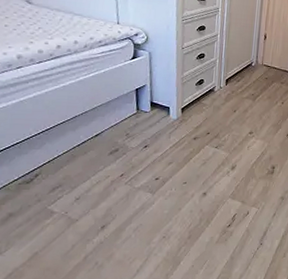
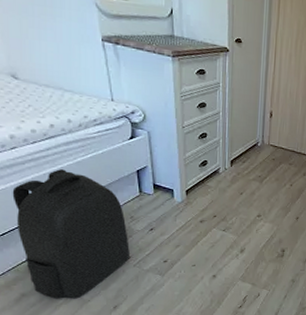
backpack: none [12,88,123,219] -> present [12,169,130,299]

